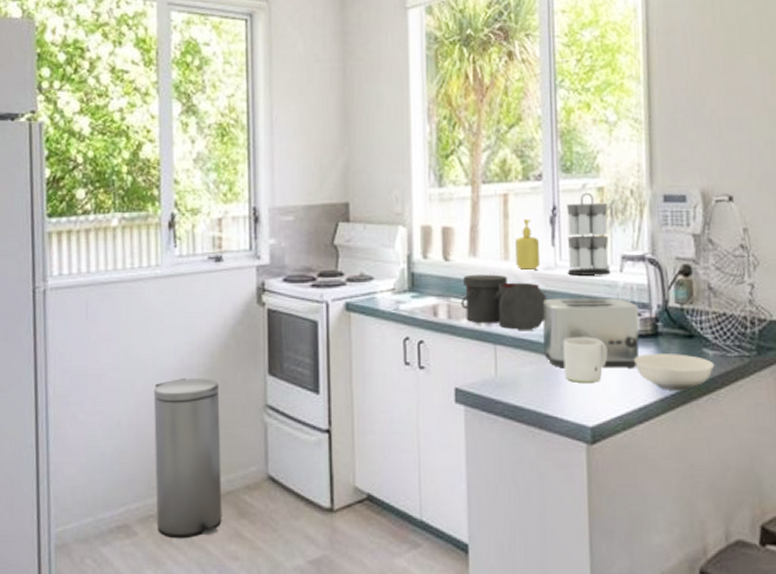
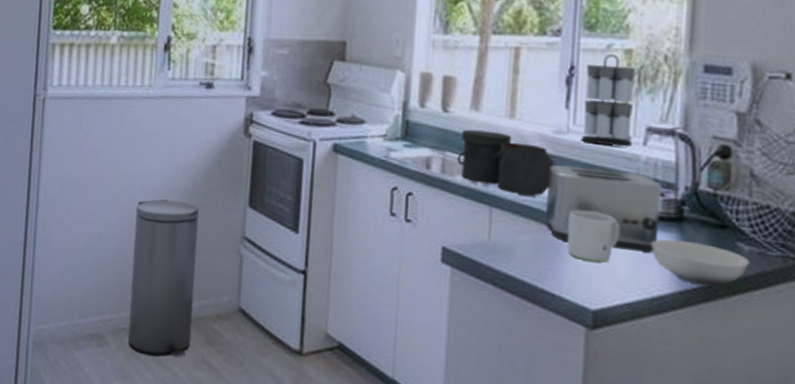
soap dispenser: present [514,218,541,270] -> none [521,75,552,132]

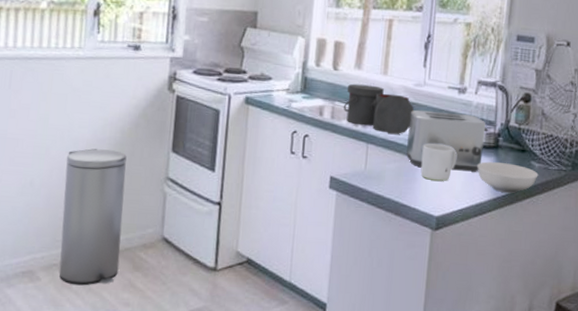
spice rack: present [580,53,636,147] -> none [433,25,473,96]

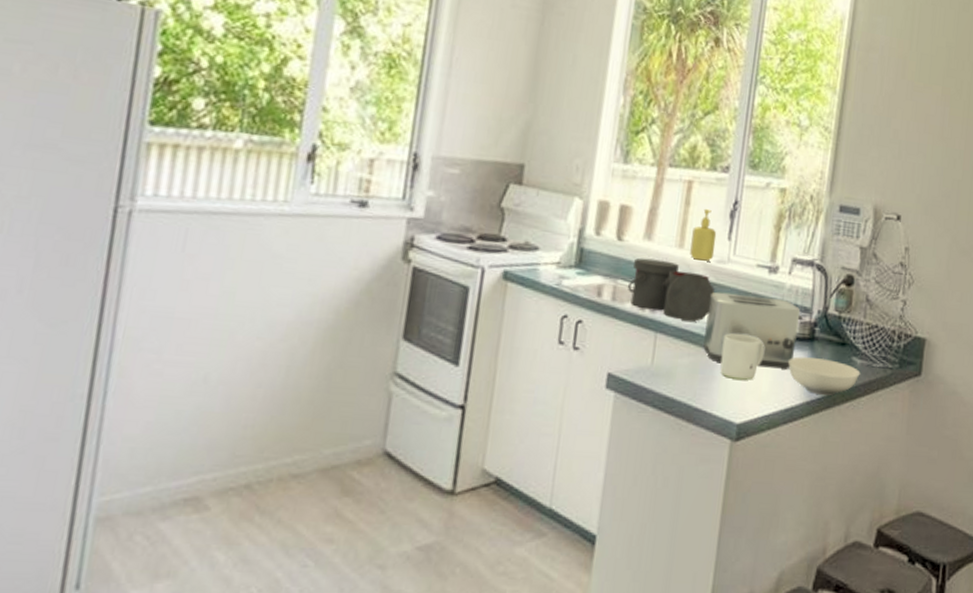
pedal bin: present [59,148,127,286] -> none [236,333,341,517]
soap dispenser: none [392,42,414,85] -> present [689,208,717,262]

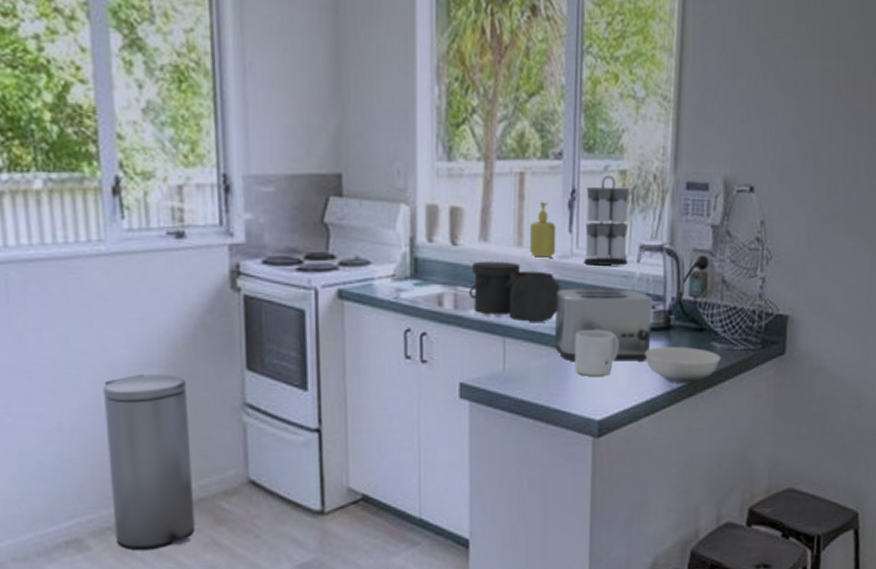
pedal bin: none [236,333,341,517] -> present [102,374,195,551]
spice rack: none [738,191,788,276] -> present [583,175,630,266]

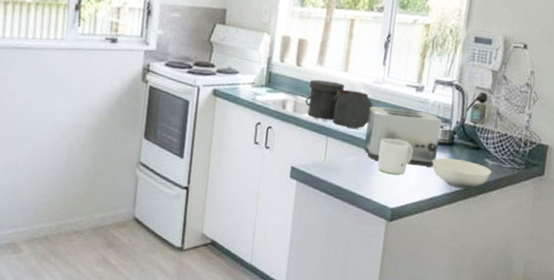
pedal bin: present [102,374,195,551] -> none [39,133,103,259]
soap dispenser: present [529,201,556,258] -> none [352,41,374,82]
spice rack: present [583,175,630,266] -> none [391,26,431,94]

